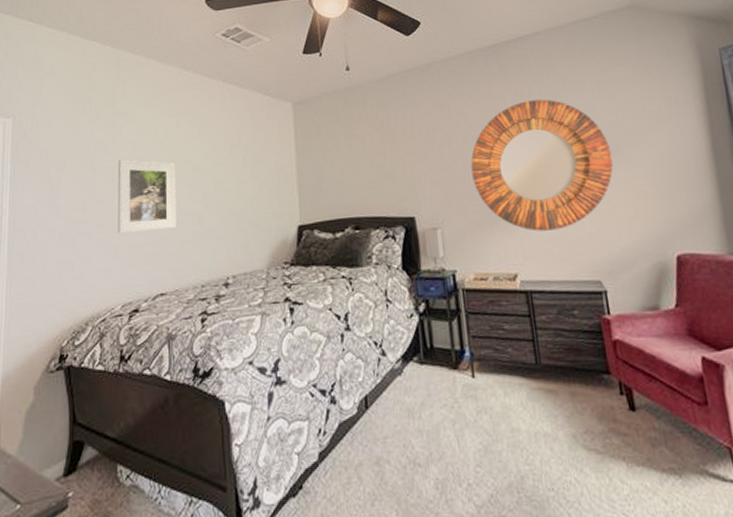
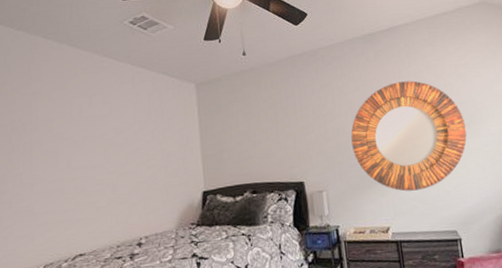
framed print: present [117,159,176,233] -> none [35,135,92,202]

